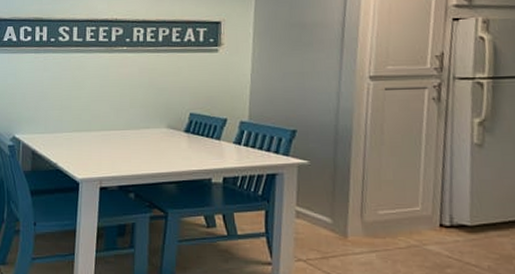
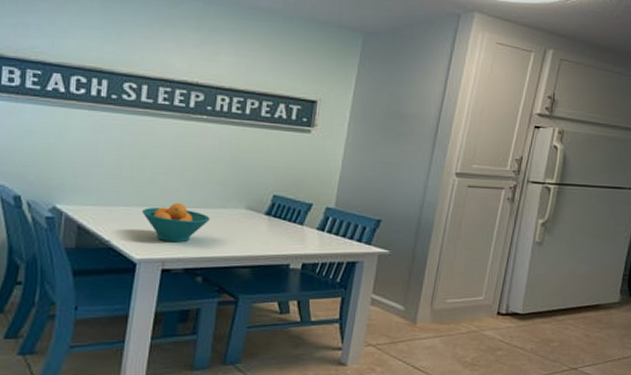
fruit bowl: none [81,127,137,163] -> present [142,203,210,243]

